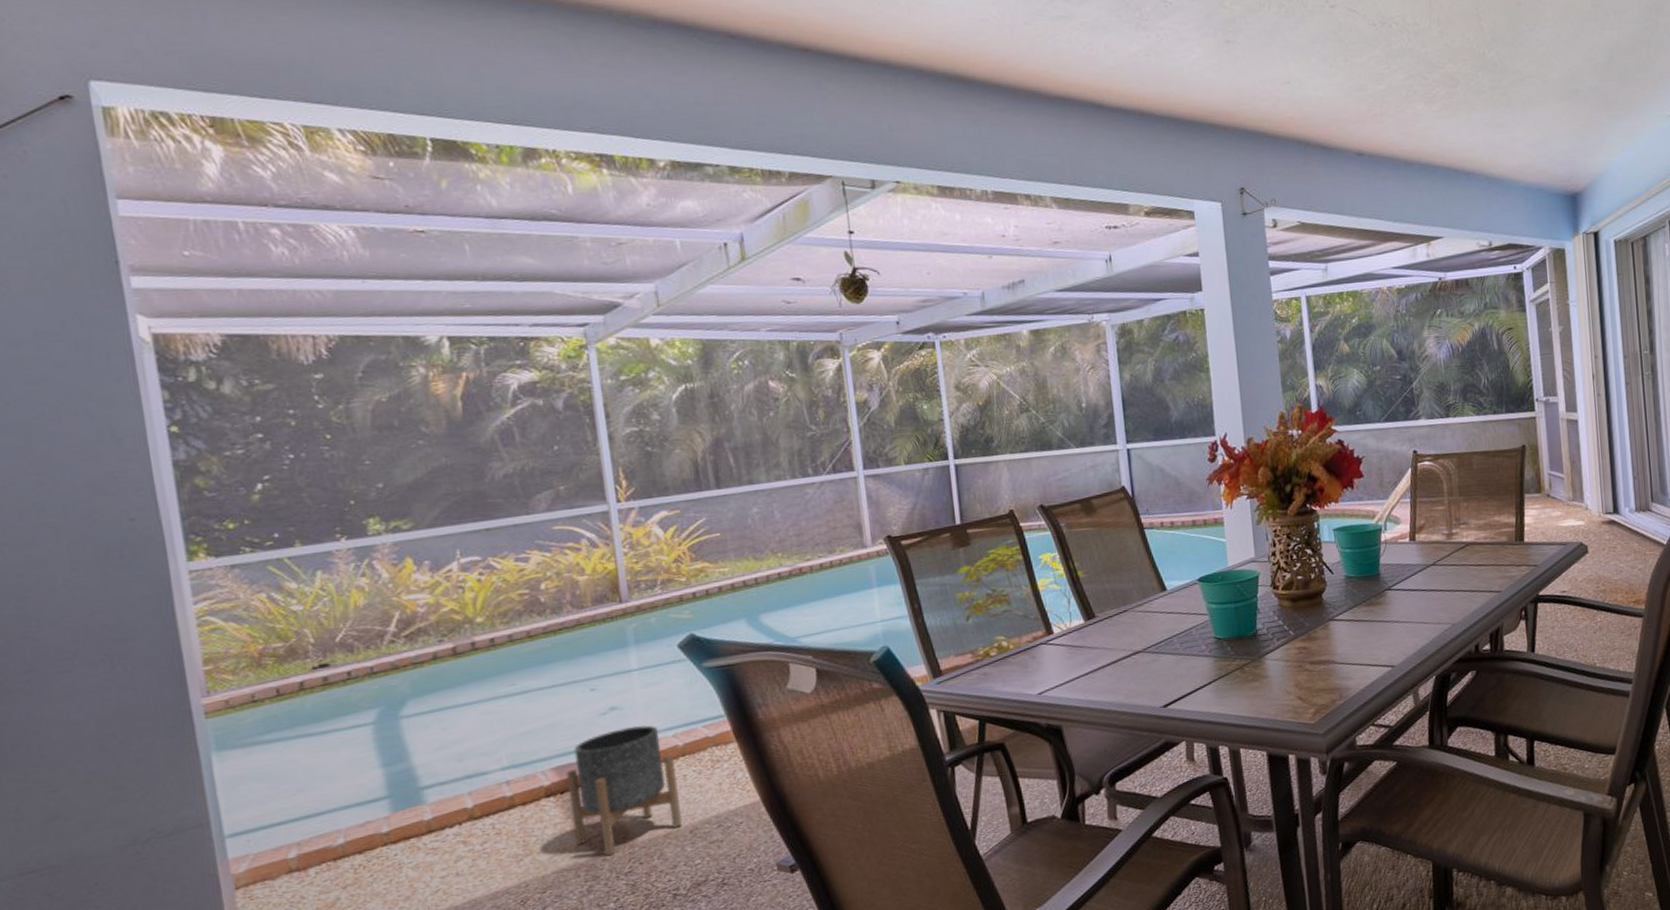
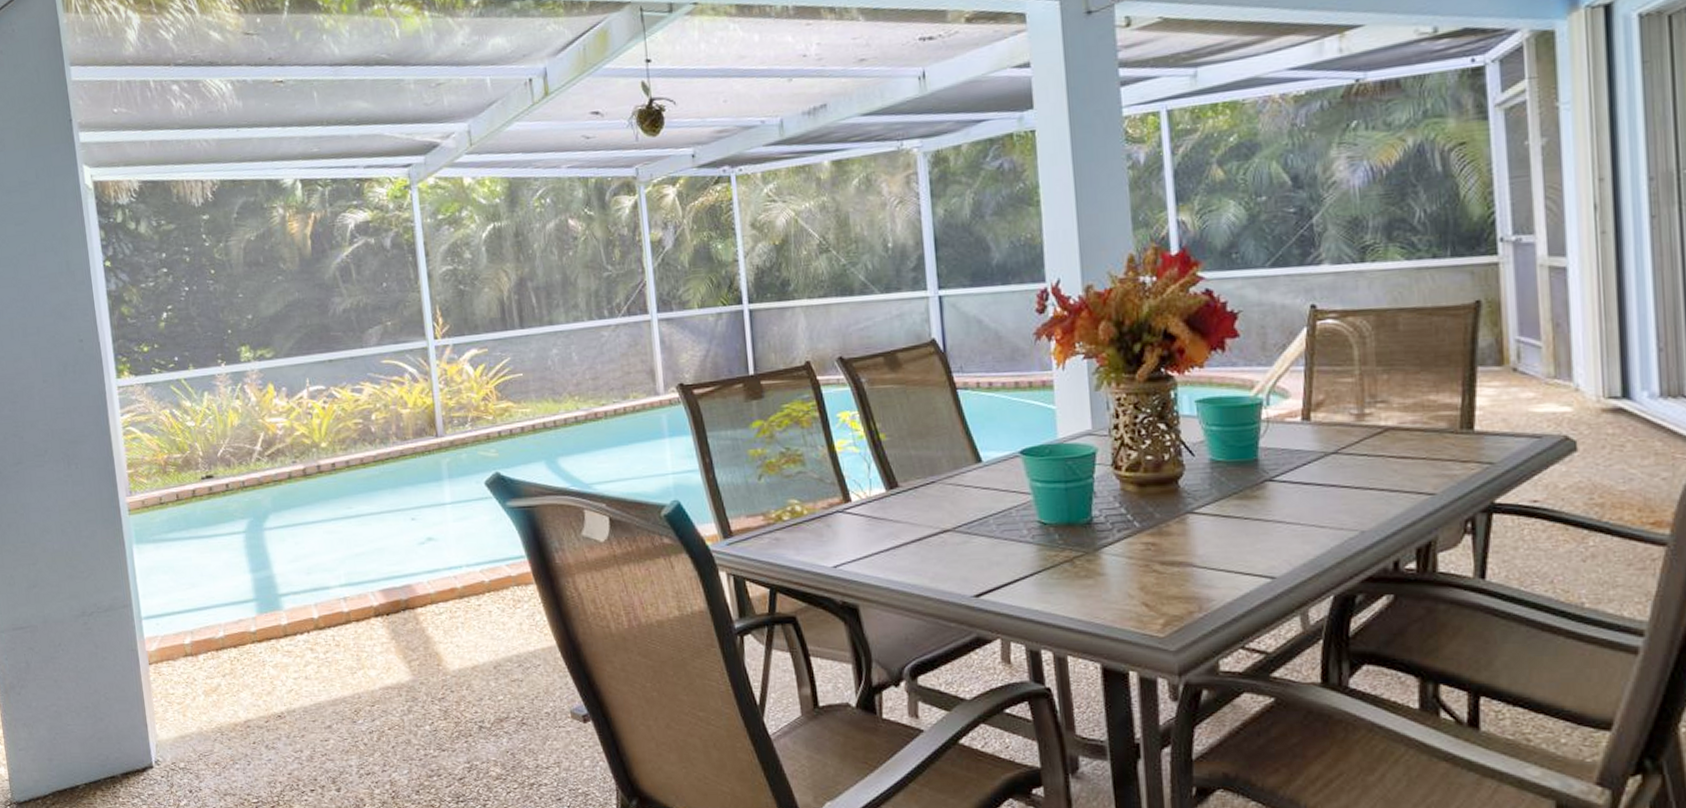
planter: present [566,725,682,857] -> none [391,557,487,680]

